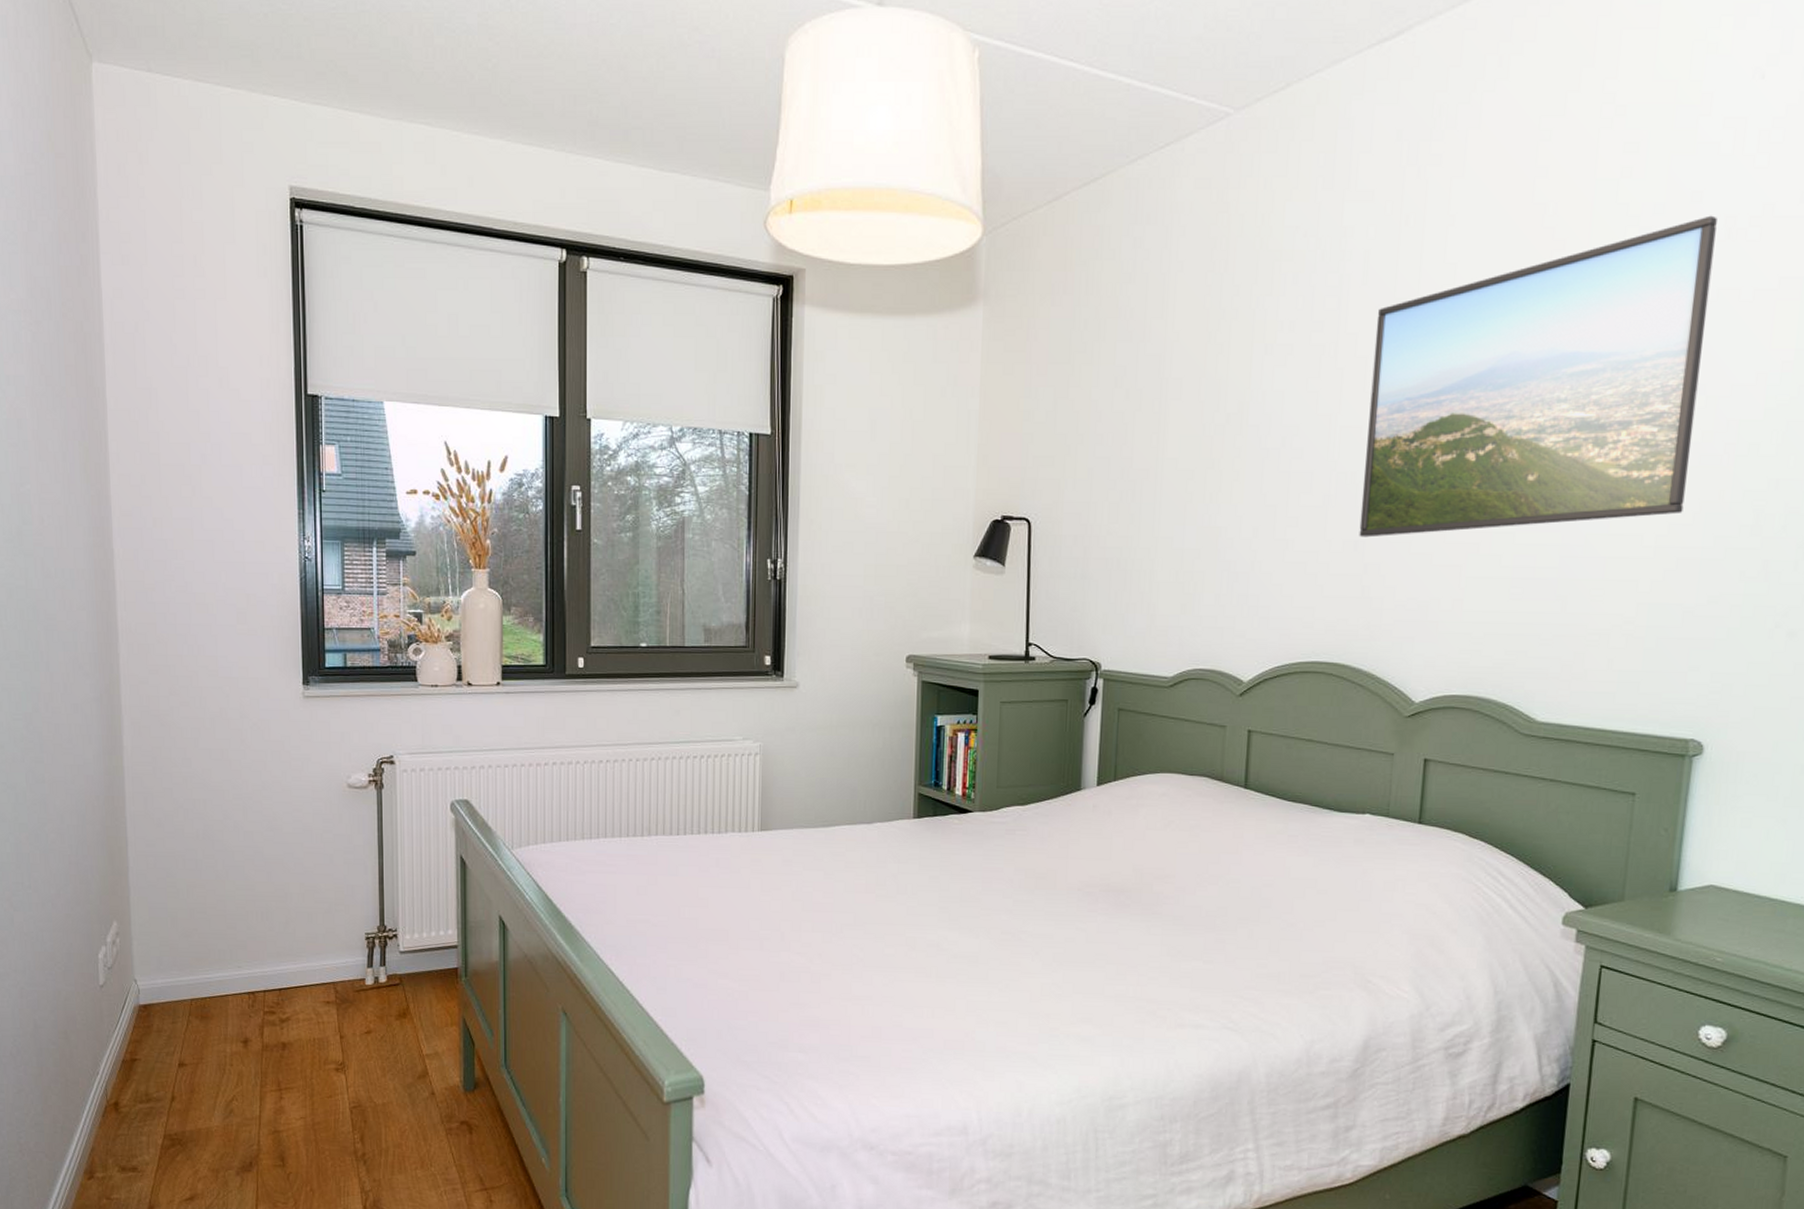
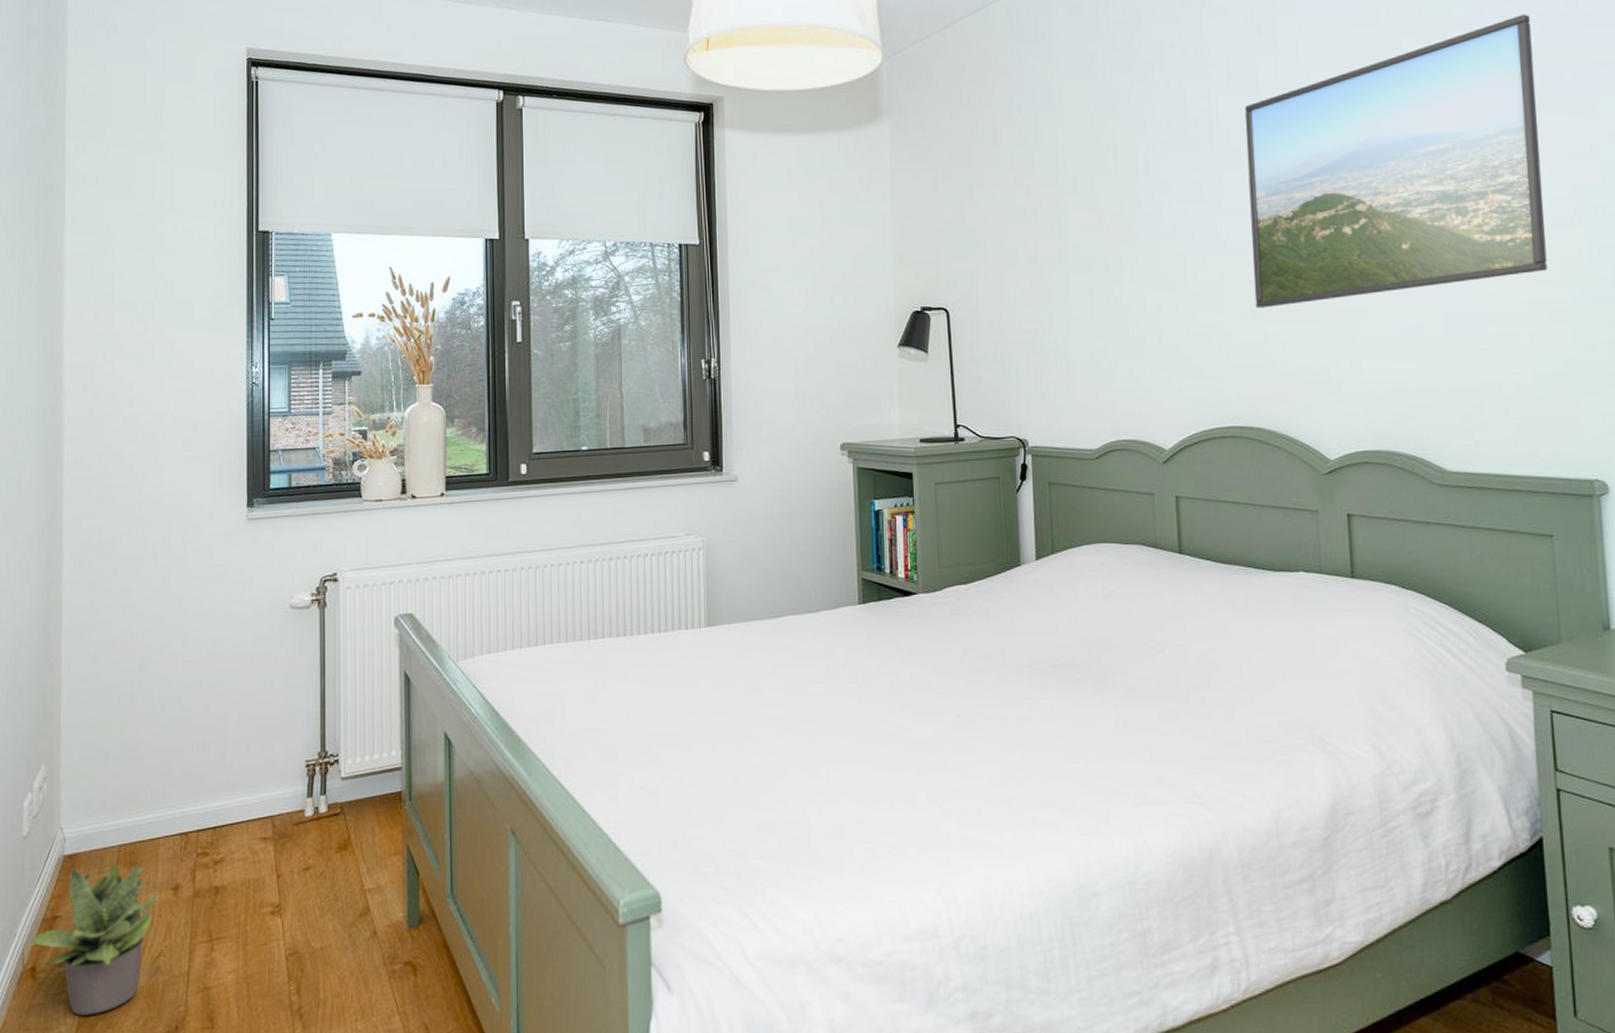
potted plant: none [109,1013,227,1147] -> present [27,861,156,1016]

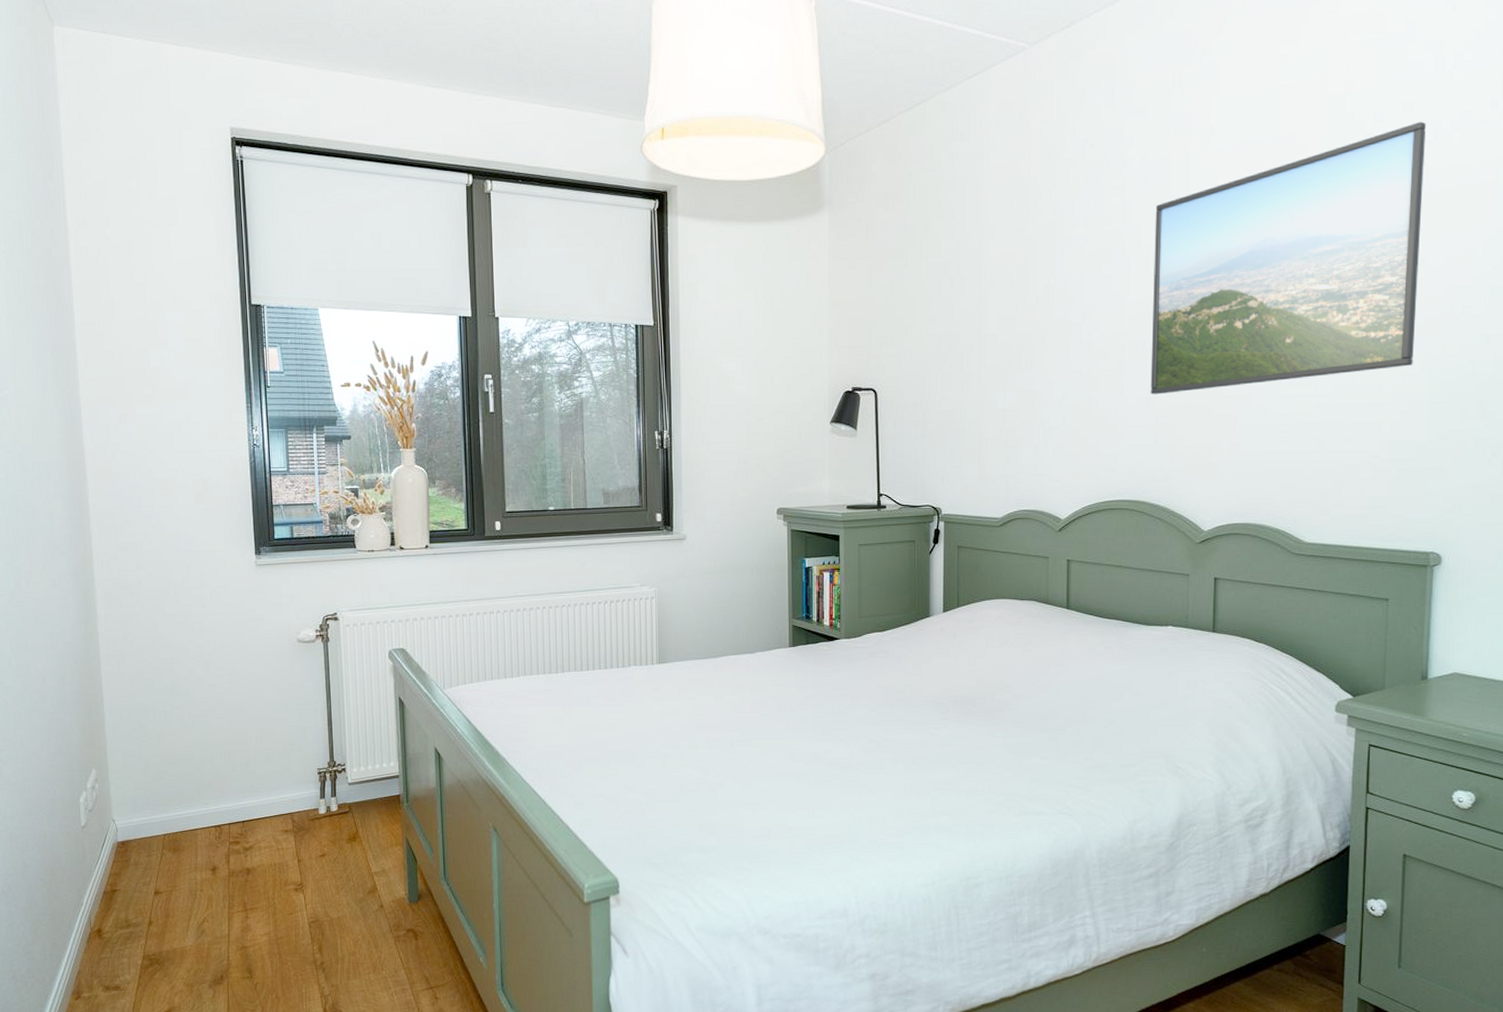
potted plant: present [27,861,156,1016] -> none [92,847,198,967]

